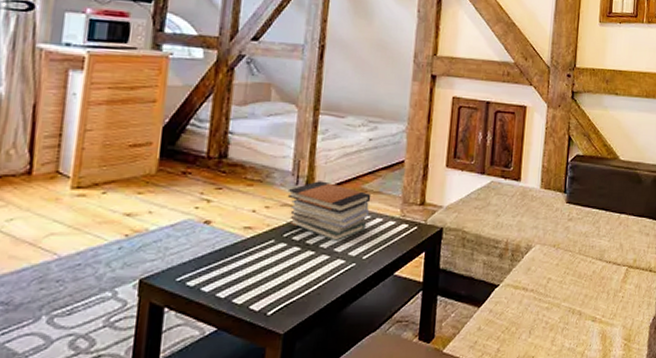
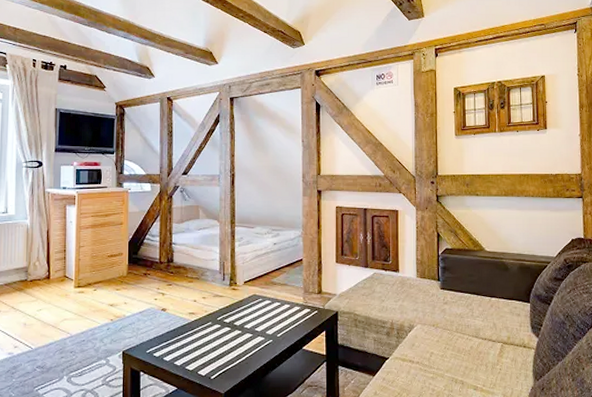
book stack: present [287,181,372,241] -> none [217,277,279,323]

